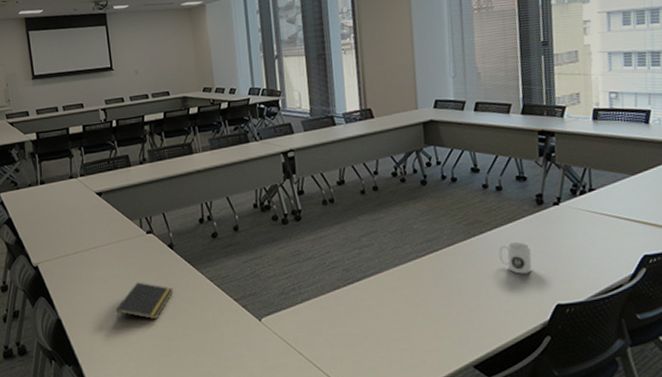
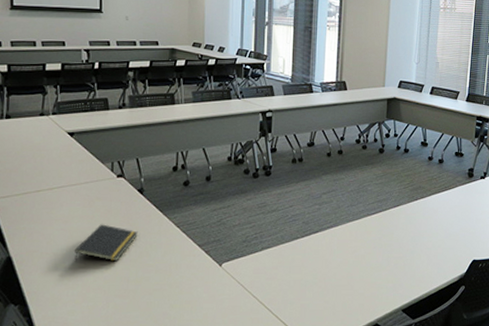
mug: present [498,242,532,274] -> none [434,207,459,234]

